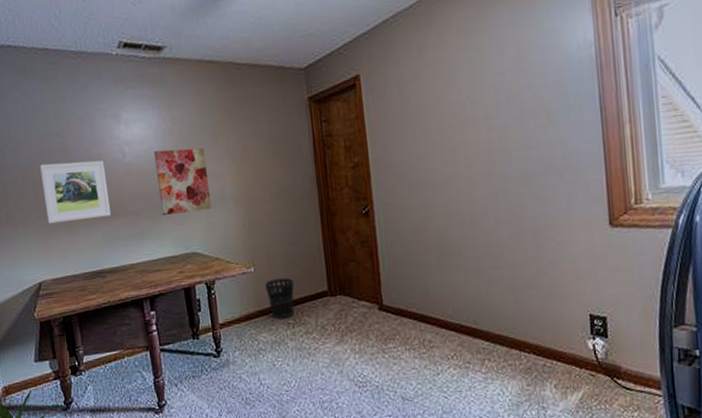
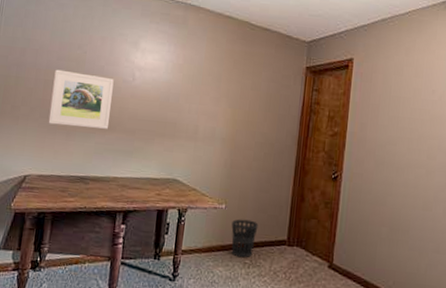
wall art: present [153,148,212,215] -> none [155,81,207,144]

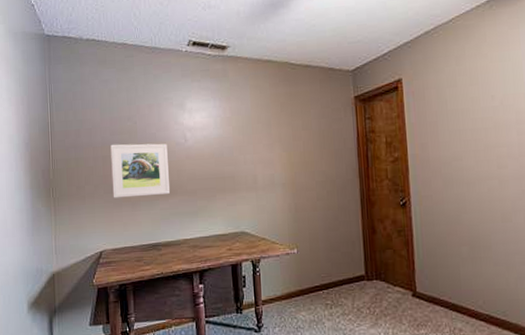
wastebasket: present [231,219,259,258] -> none [306,260,334,300]

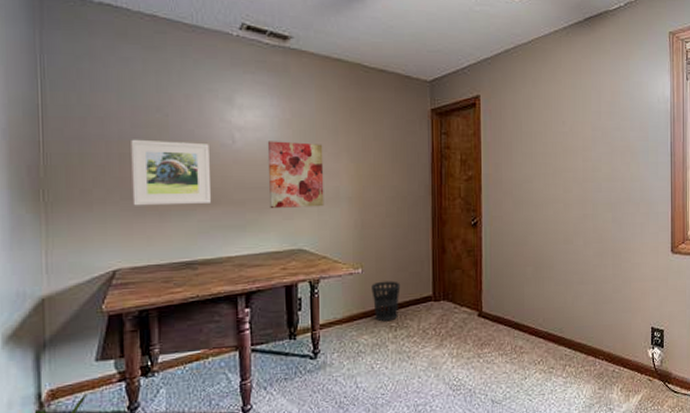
wall art: none [212,137,262,196] -> present [267,141,324,208]
wastebasket: none [306,260,334,300] -> present [371,281,401,322]

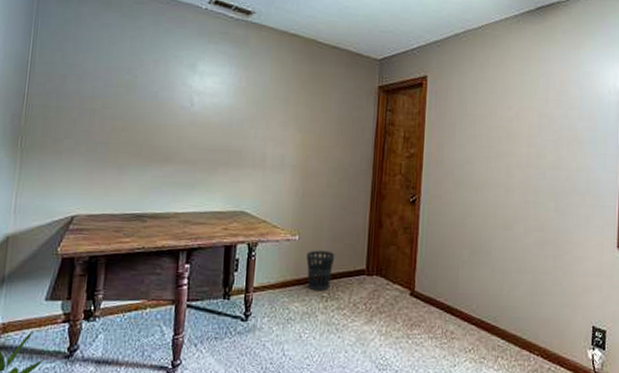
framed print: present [131,139,212,206] -> none [96,96,170,161]
wall art: present [267,141,324,208] -> none [219,106,273,172]

